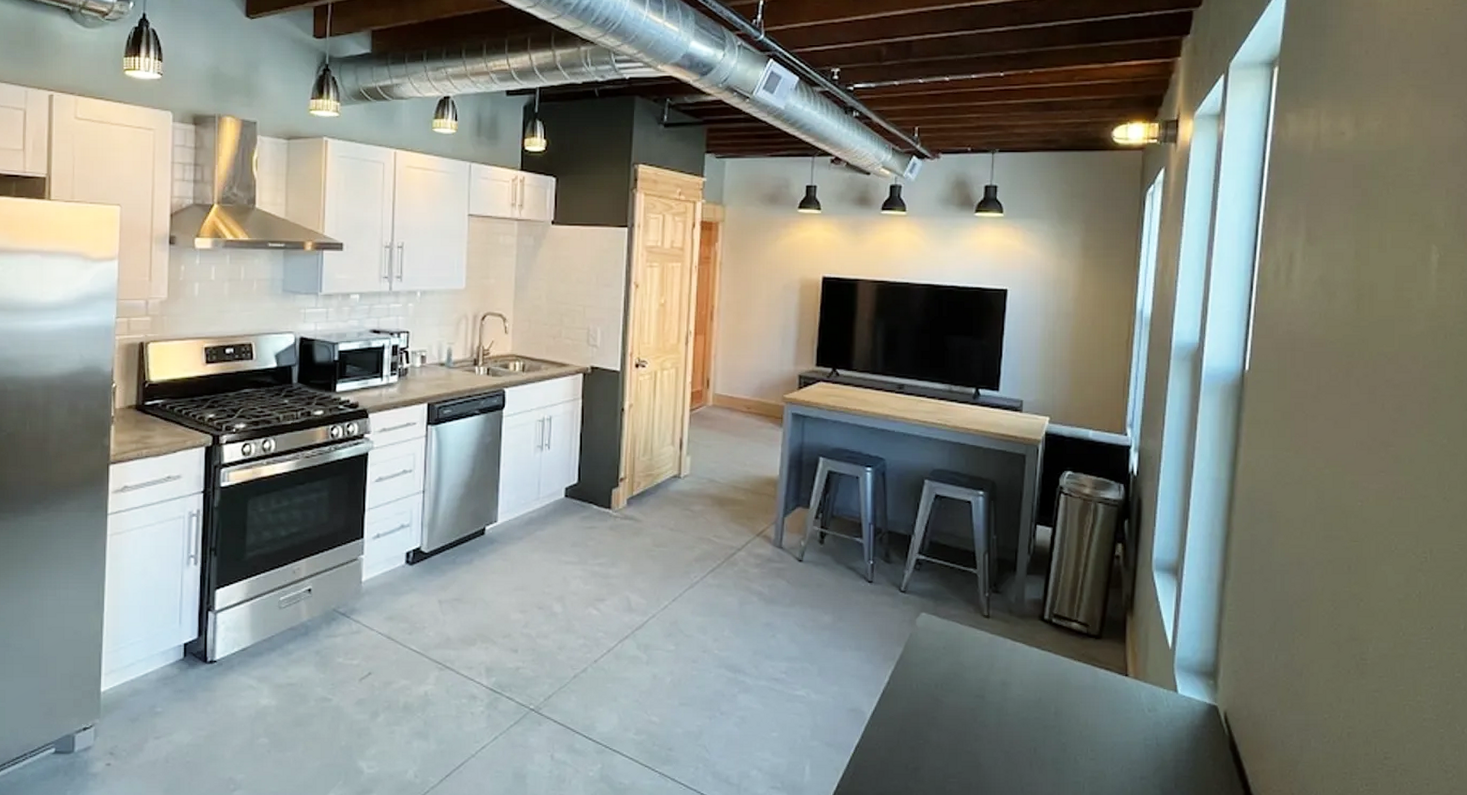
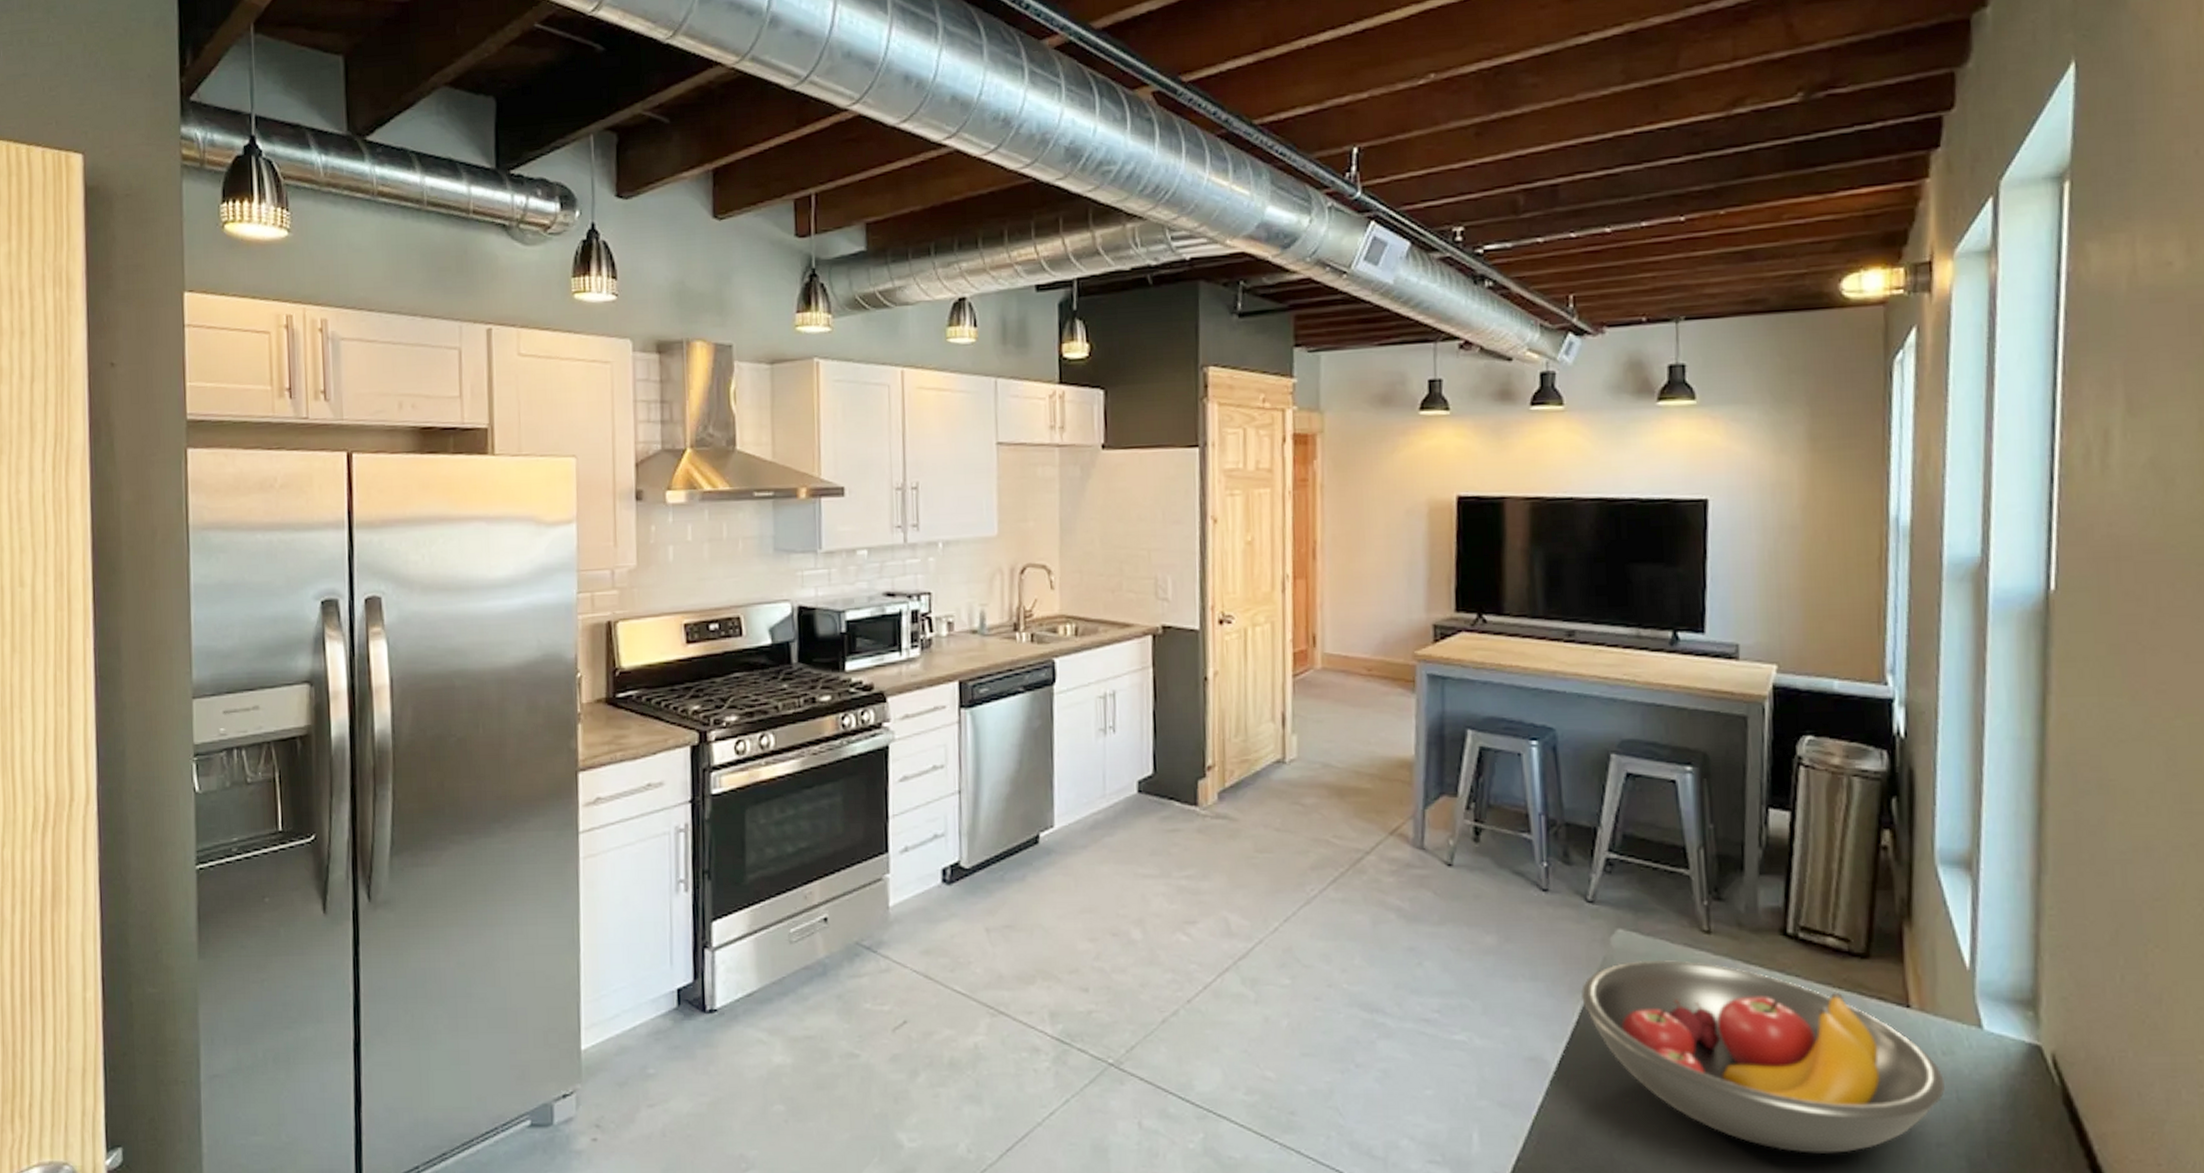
fruit bowl: none [891,636,1149,784] -> present [1581,959,1946,1154]

